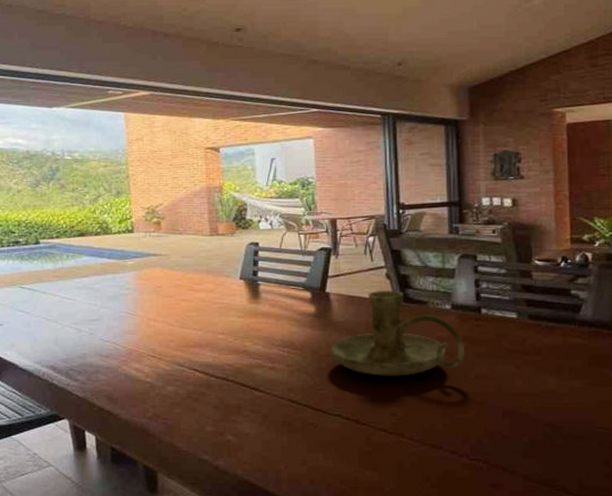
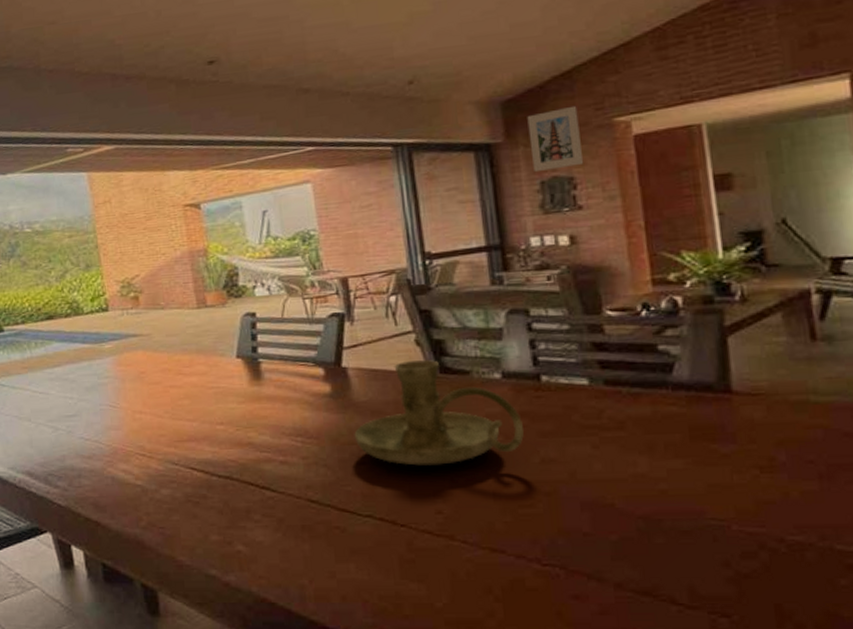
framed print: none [488,96,528,145] -> present [527,105,584,171]

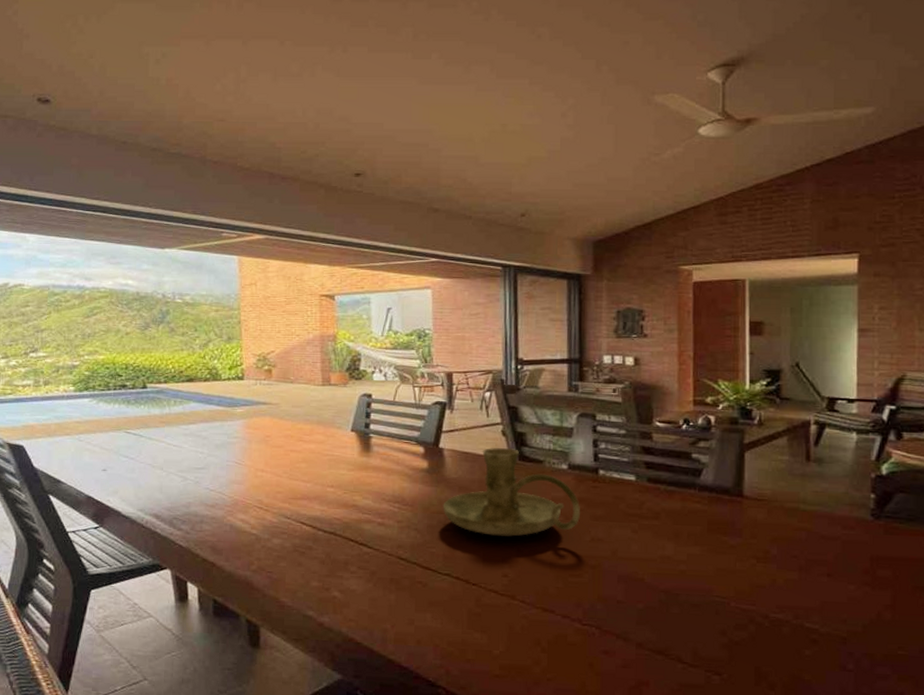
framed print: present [527,105,584,171] -> none [612,252,653,302]

